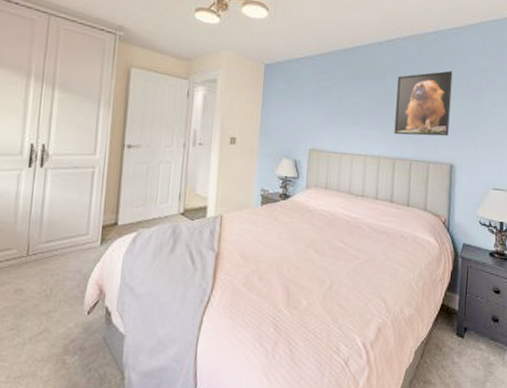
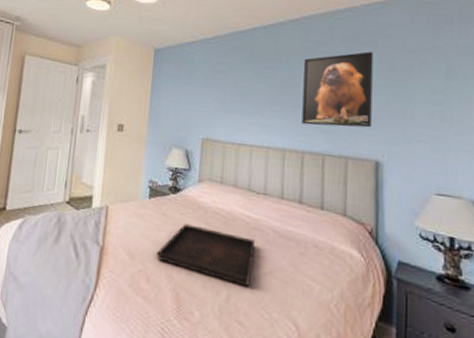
serving tray: none [268,226,355,276] -> present [156,223,256,287]

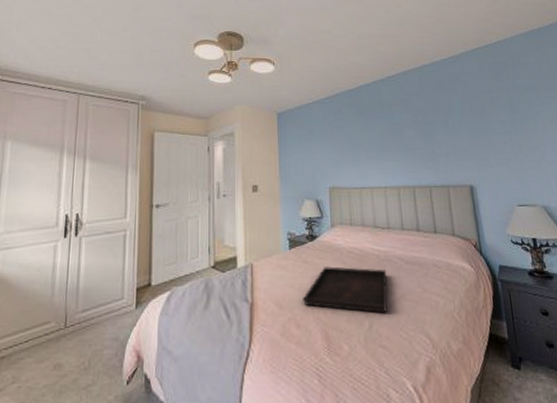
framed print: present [301,51,374,128] -> none [403,97,463,163]

